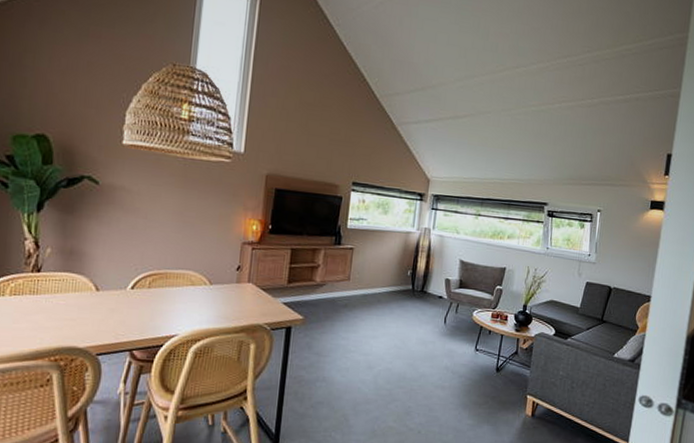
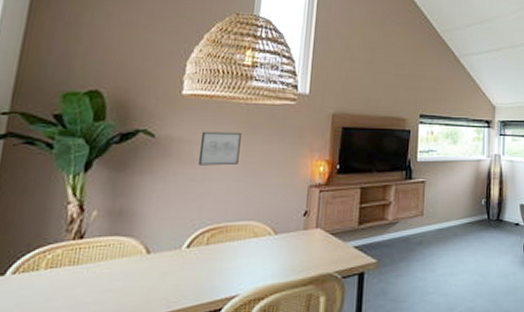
wall art: none [139,182,179,217] -> present [197,131,241,166]

